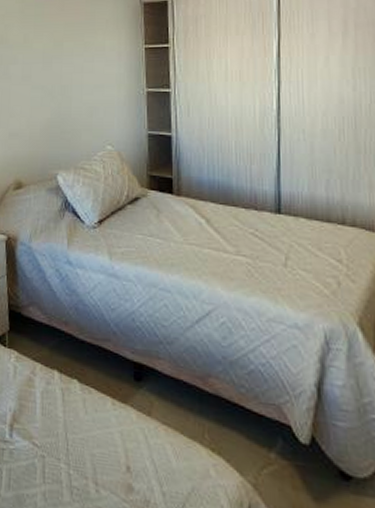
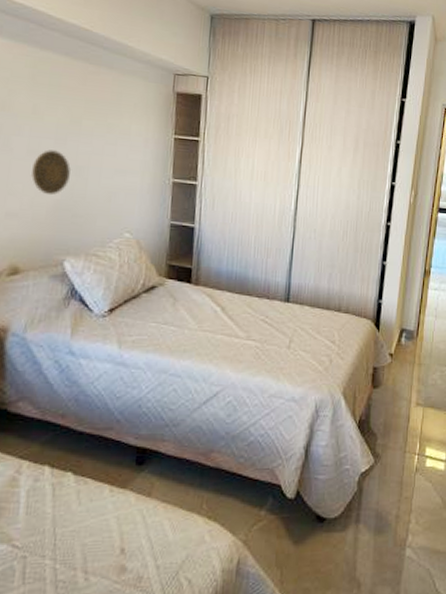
decorative plate: none [27,73,58,115] -> present [32,150,72,196]

